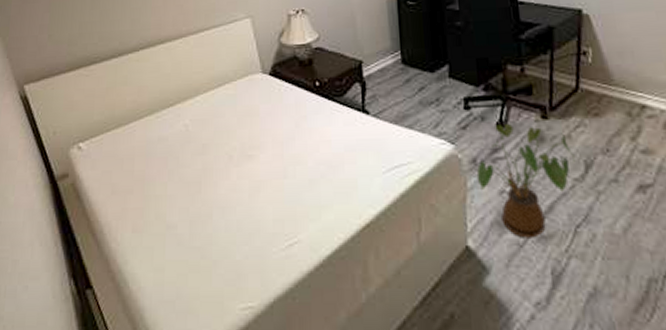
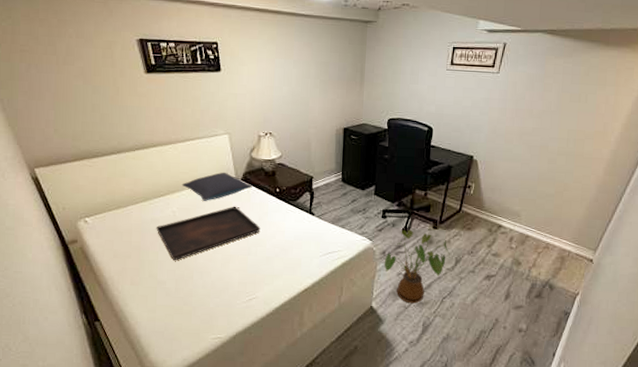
serving tray: none [164,110,298,194] -> present [156,206,261,261]
pillow: none [195,66,286,108] -> present [181,172,254,201]

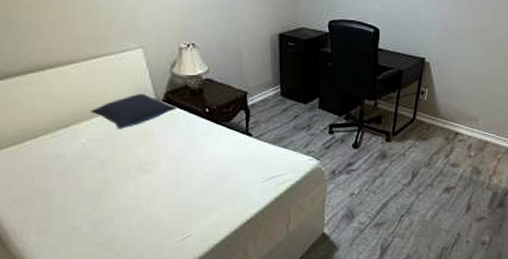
serving tray: present [156,206,261,261] -> none [63,132,190,202]
house plant: present [384,229,451,304] -> none [334,144,407,226]

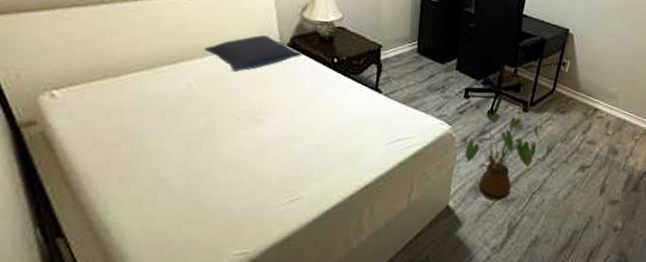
house plant: none [334,144,407,226] -> present [464,112,542,201]

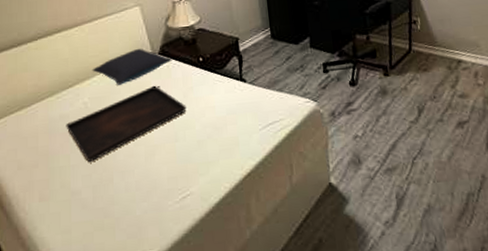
serving tray: none [161,79,311,151] -> present [66,85,187,163]
house plant: present [464,112,542,201] -> none [335,81,411,172]

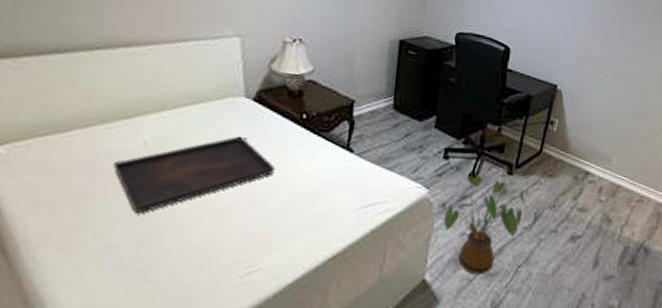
pillow: present [92,48,173,85] -> none [162,87,270,128]
house plant: none [335,81,411,172] -> present [443,175,528,275]

